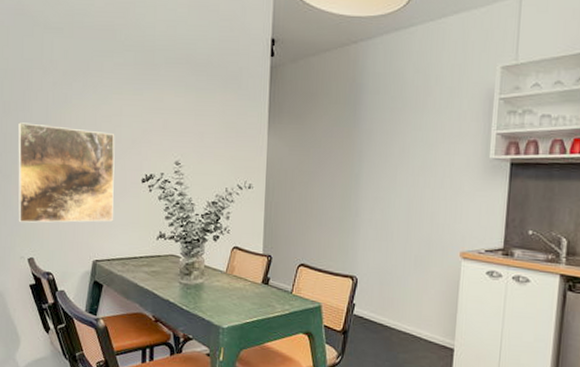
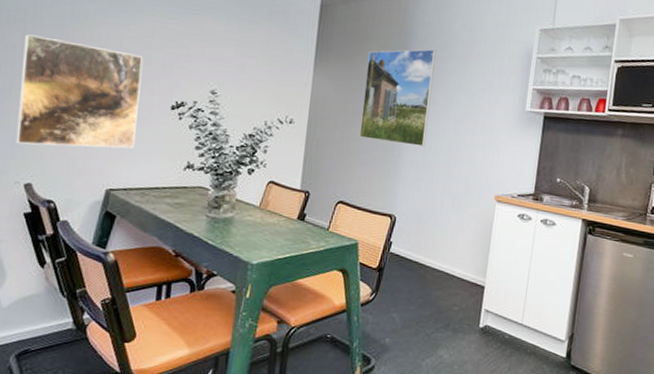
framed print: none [316,101,389,204] -> present [359,49,436,147]

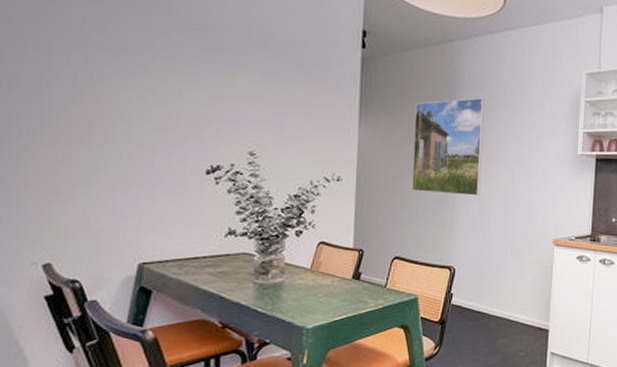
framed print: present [15,34,144,149] -> none [28,102,171,222]

